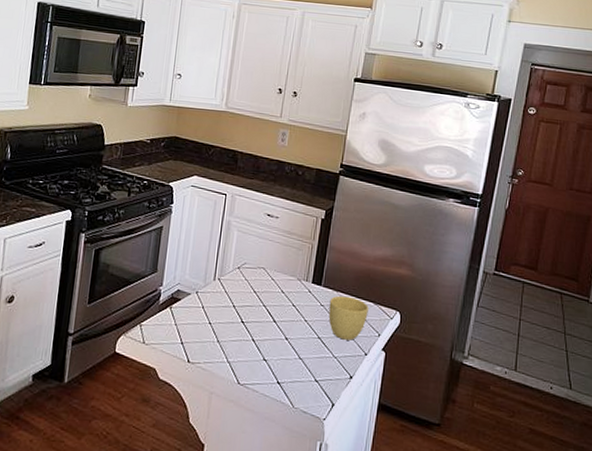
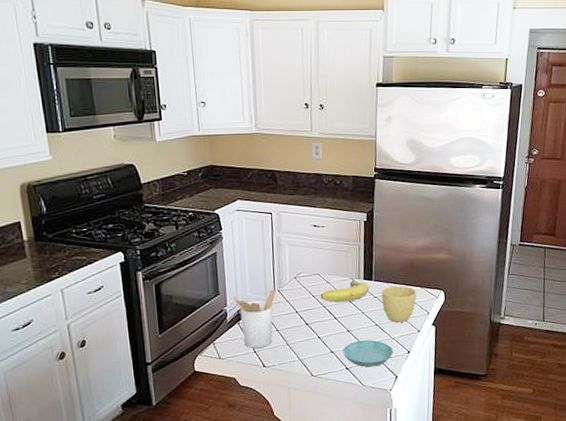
utensil holder: none [169,275,216,340] -> present [232,289,276,348]
fruit: none [262,281,317,305] -> present [320,280,370,303]
saucer: none [277,352,334,388] -> present [343,339,394,368]

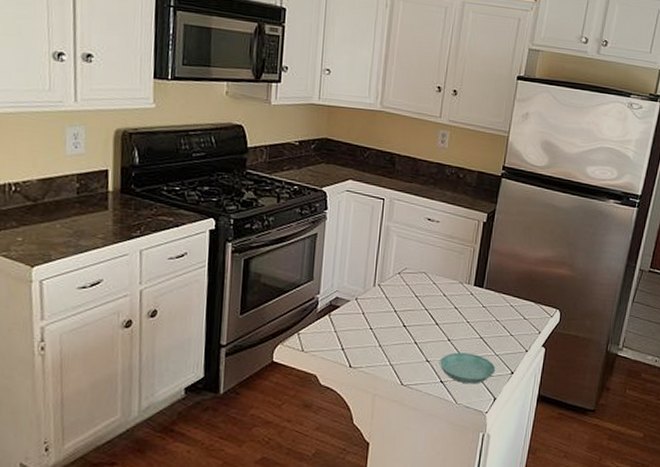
utensil holder: present [232,289,276,348] -> none [327,282,376,345]
fruit: present [320,280,370,303] -> none [423,284,479,308]
cup: present [381,285,417,323] -> none [490,297,529,339]

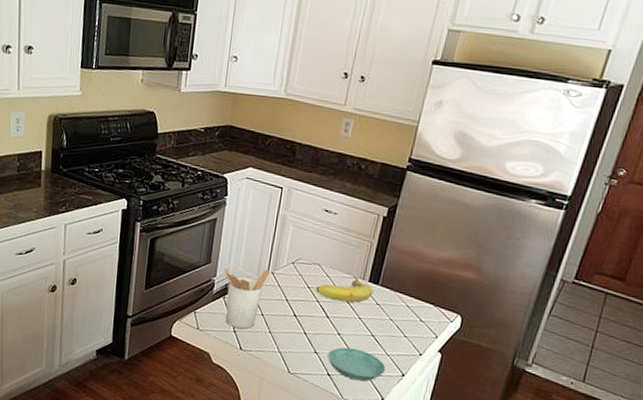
utensil holder: none [327,282,376,345] -> present [223,267,270,329]
fruit: none [423,284,479,308] -> present [315,279,374,303]

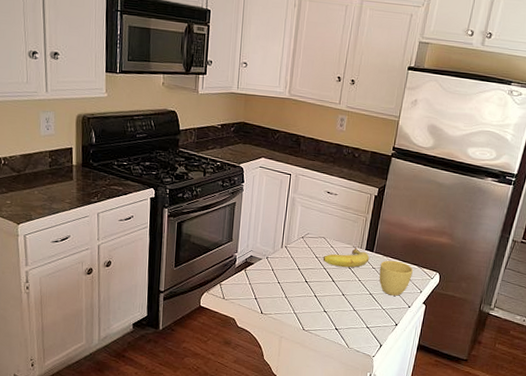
utensil holder: present [223,267,270,329] -> none [243,244,283,296]
saucer: present [328,347,386,382] -> none [335,305,382,333]
cup: none [384,296,427,340] -> present [379,260,413,296]

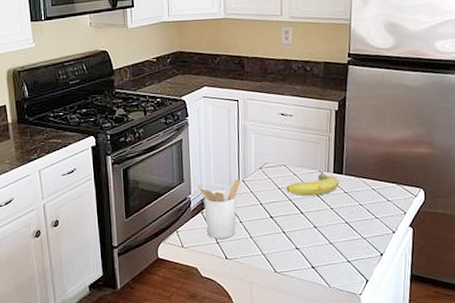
utensil holder: none [243,244,283,296] -> present [196,179,240,239]
cup: present [379,260,413,296] -> none [353,181,392,222]

